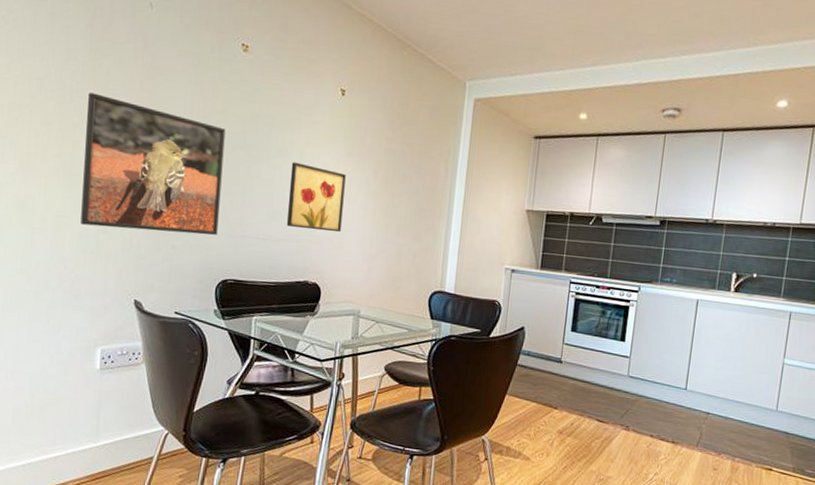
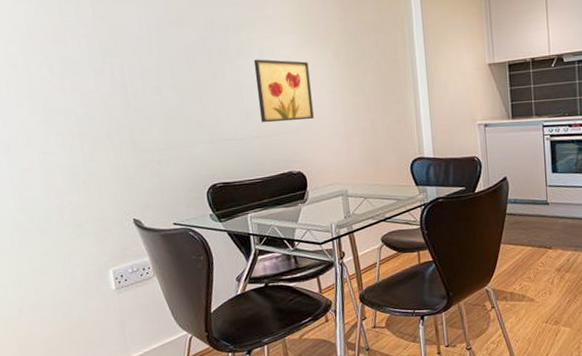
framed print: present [80,92,226,235] -> none [45,28,198,157]

